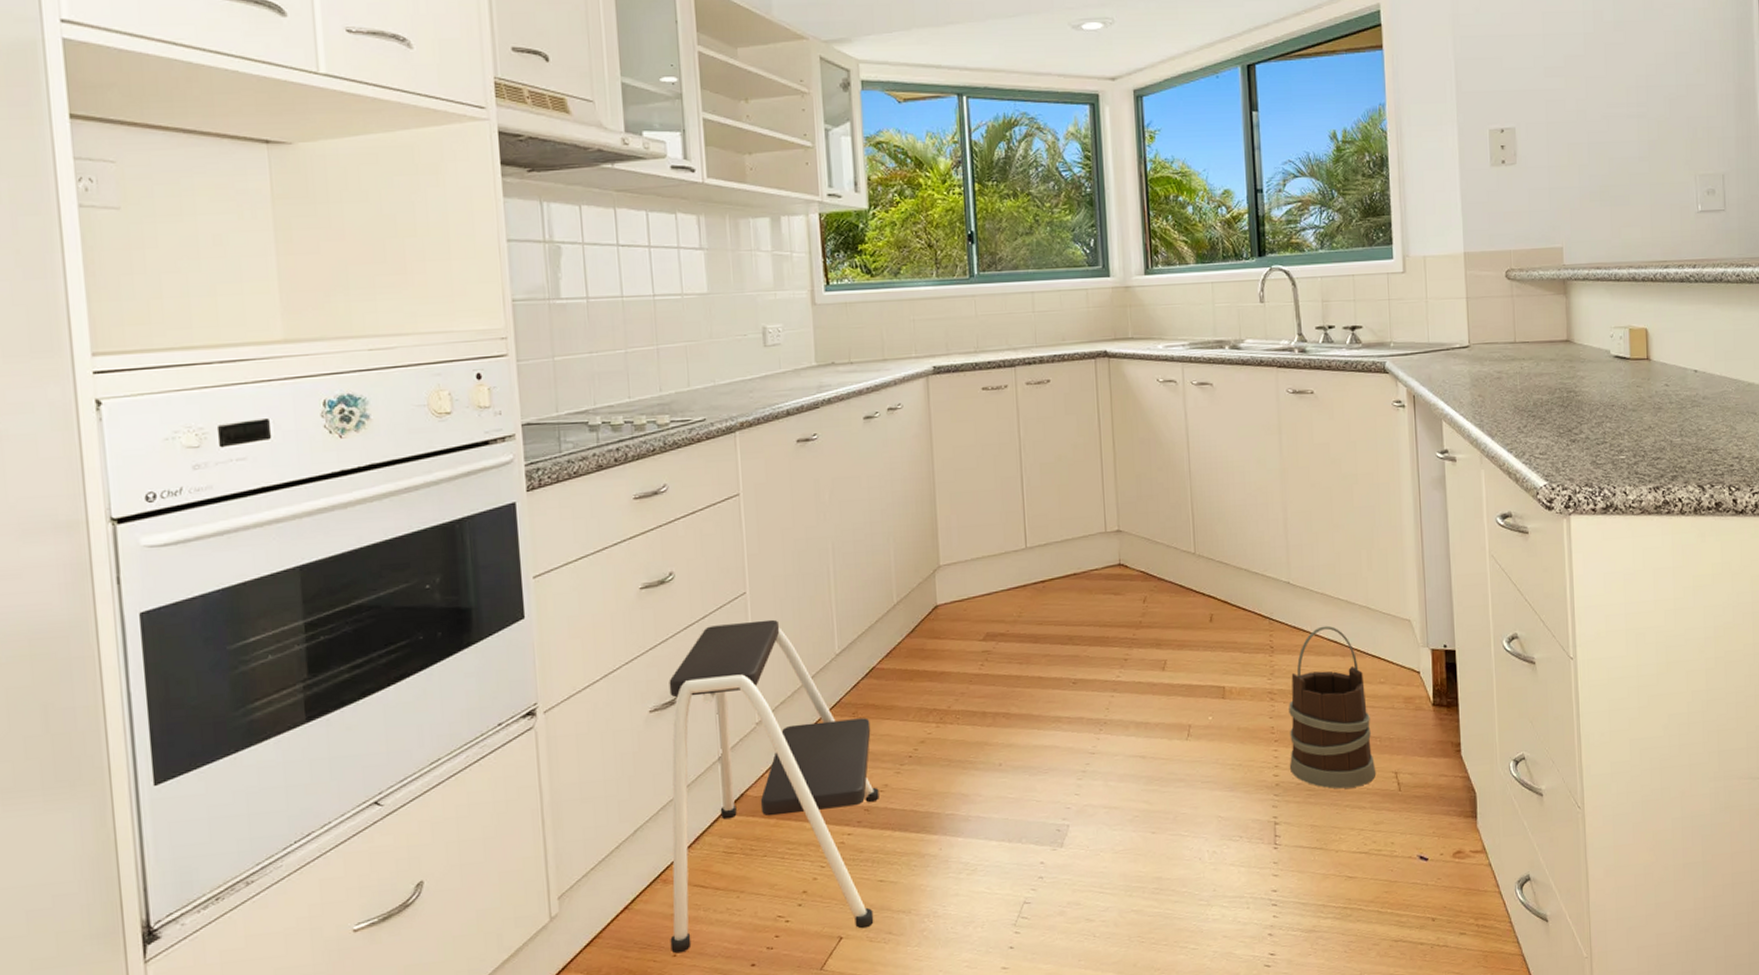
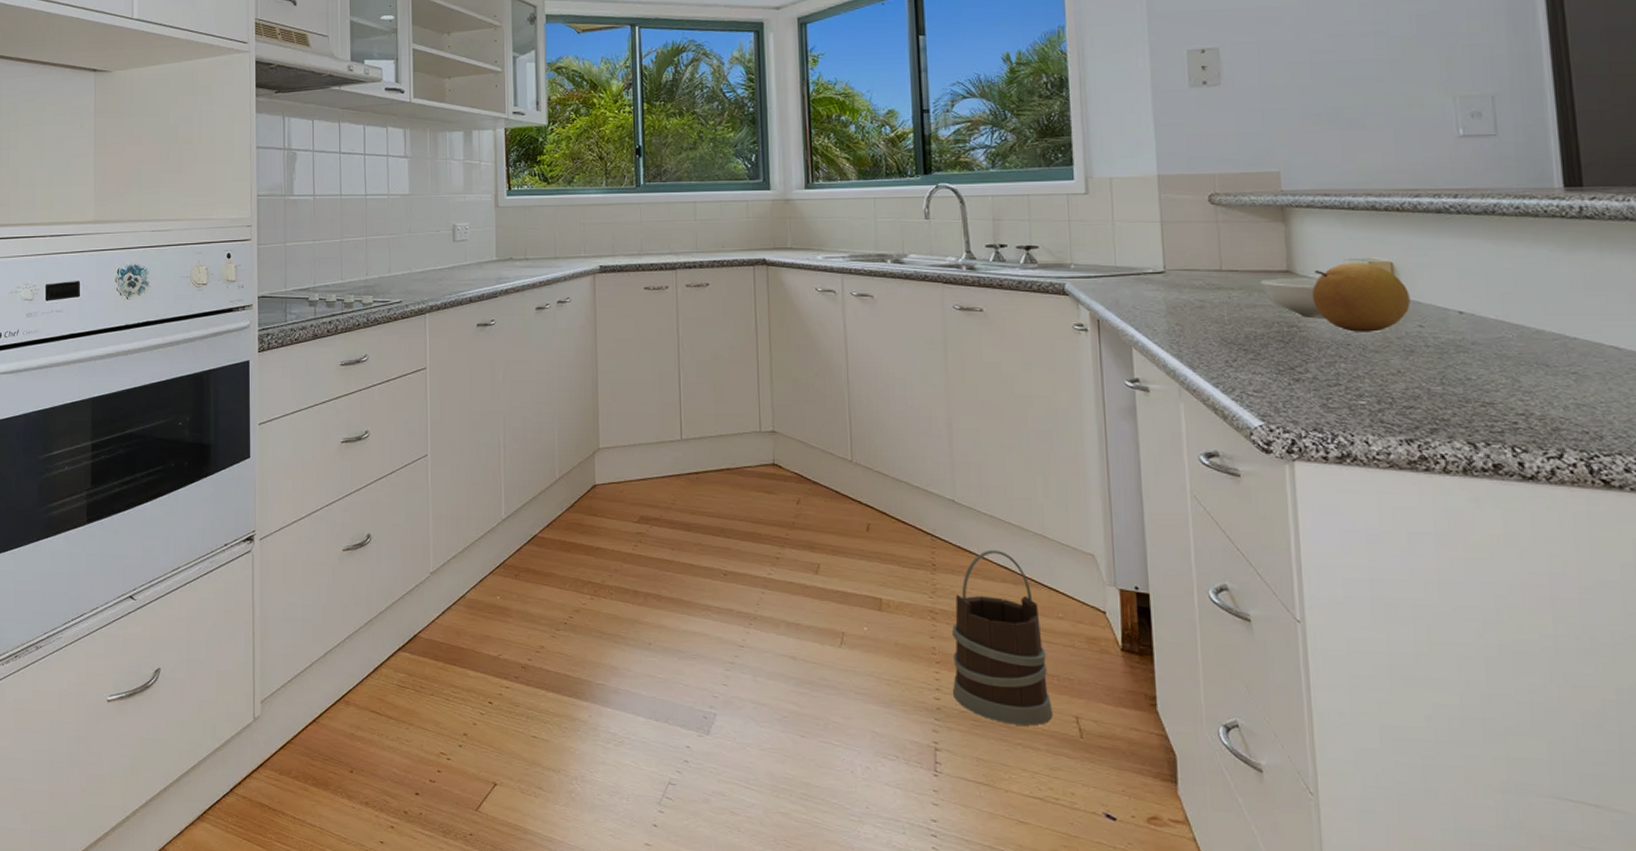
step stool: present [669,619,879,954] -> none [348,480,536,780]
bowl: none [1546,346,1596,385] -> present [1260,278,1326,320]
fruit: none [1585,329,1659,394] -> present [1311,262,1410,332]

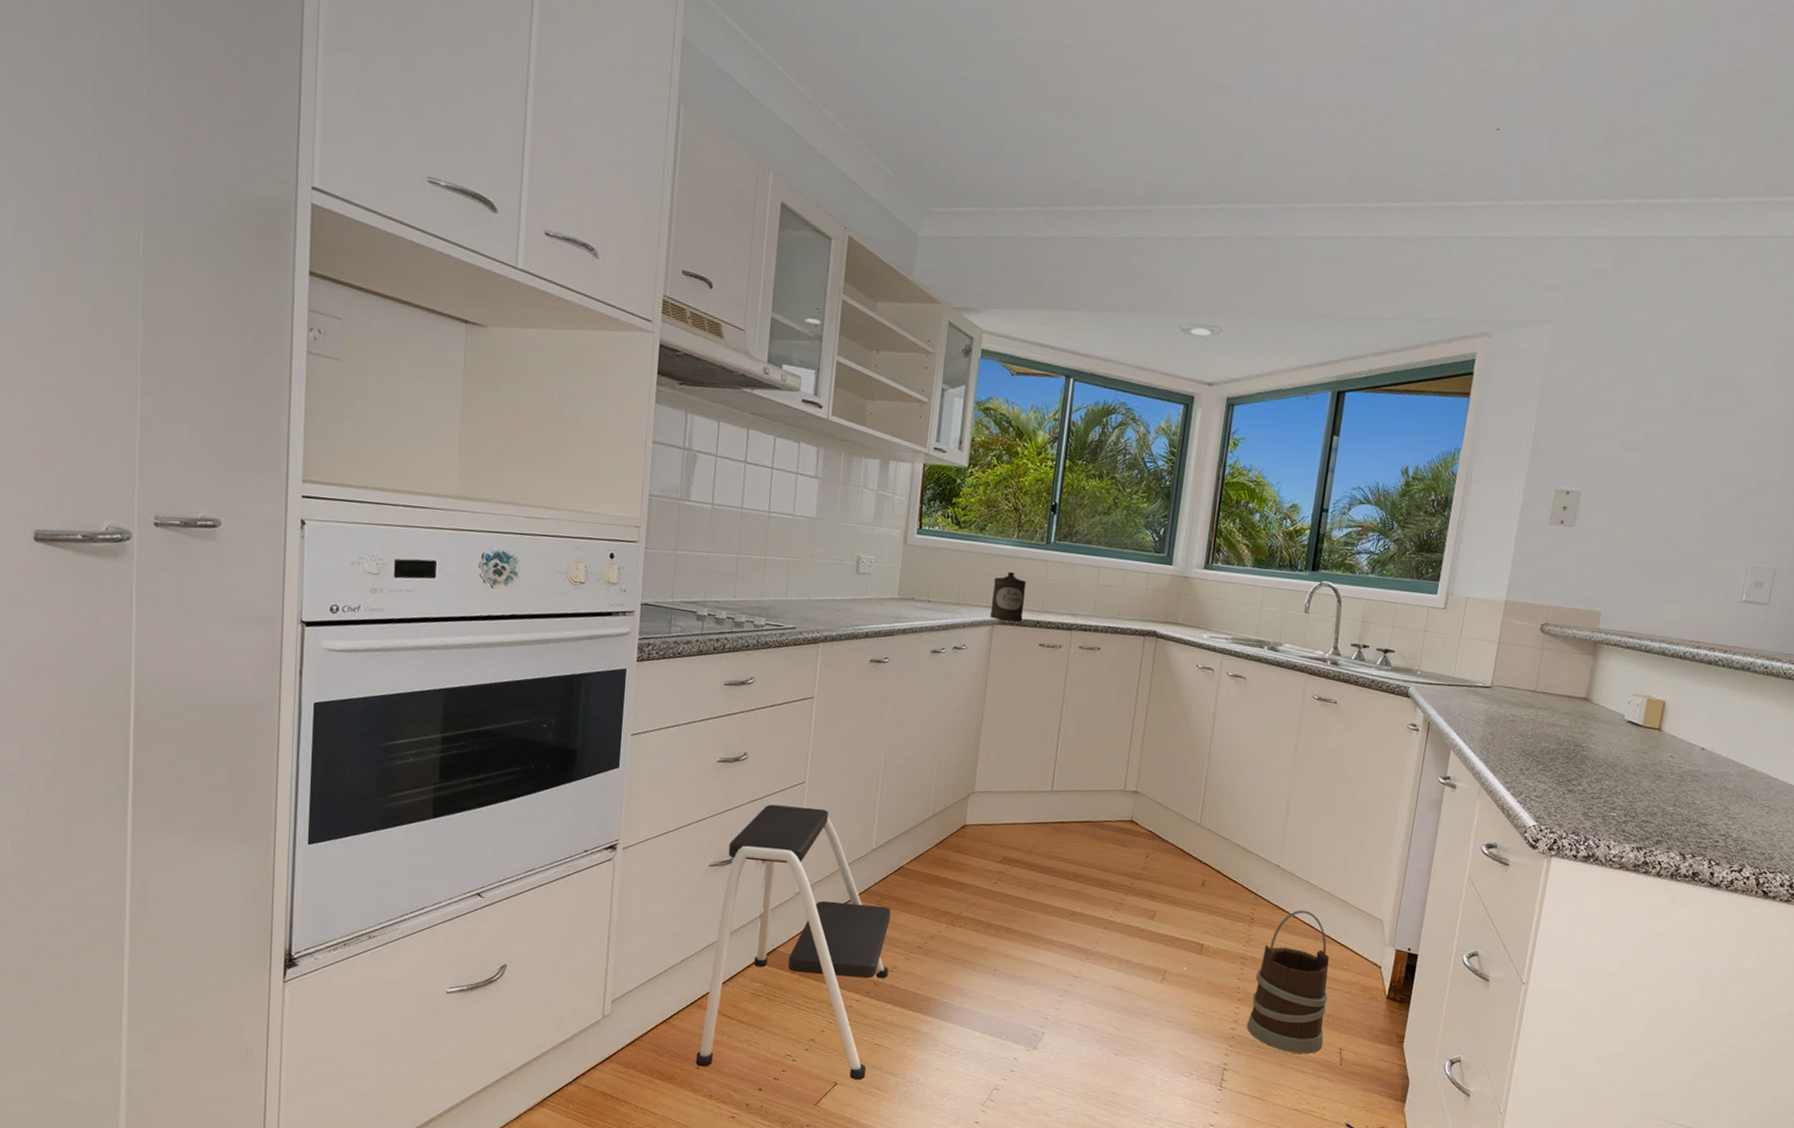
step stool: none [348,480,536,780] -> present [695,804,891,1081]
canister: none [588,219,622,268] -> present [990,571,1026,622]
bowl: present [1260,278,1326,320] -> none [1562,703,1607,744]
fruit: present [1311,262,1410,332] -> none [1598,696,1671,758]

